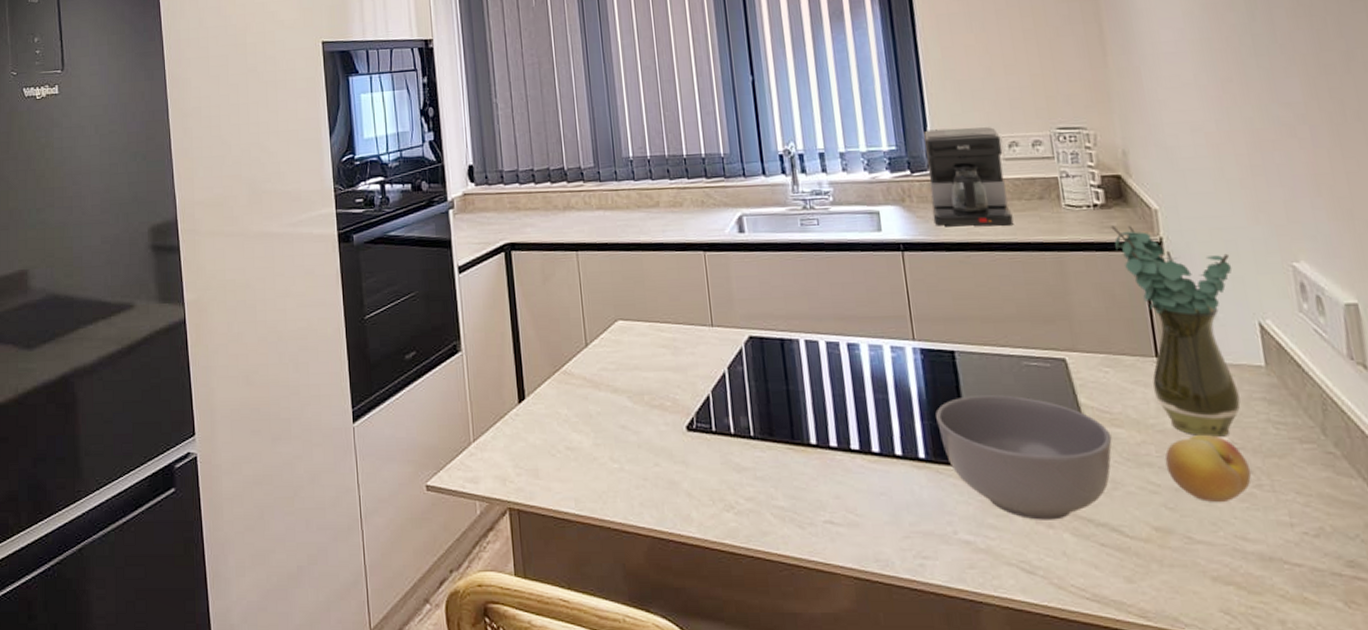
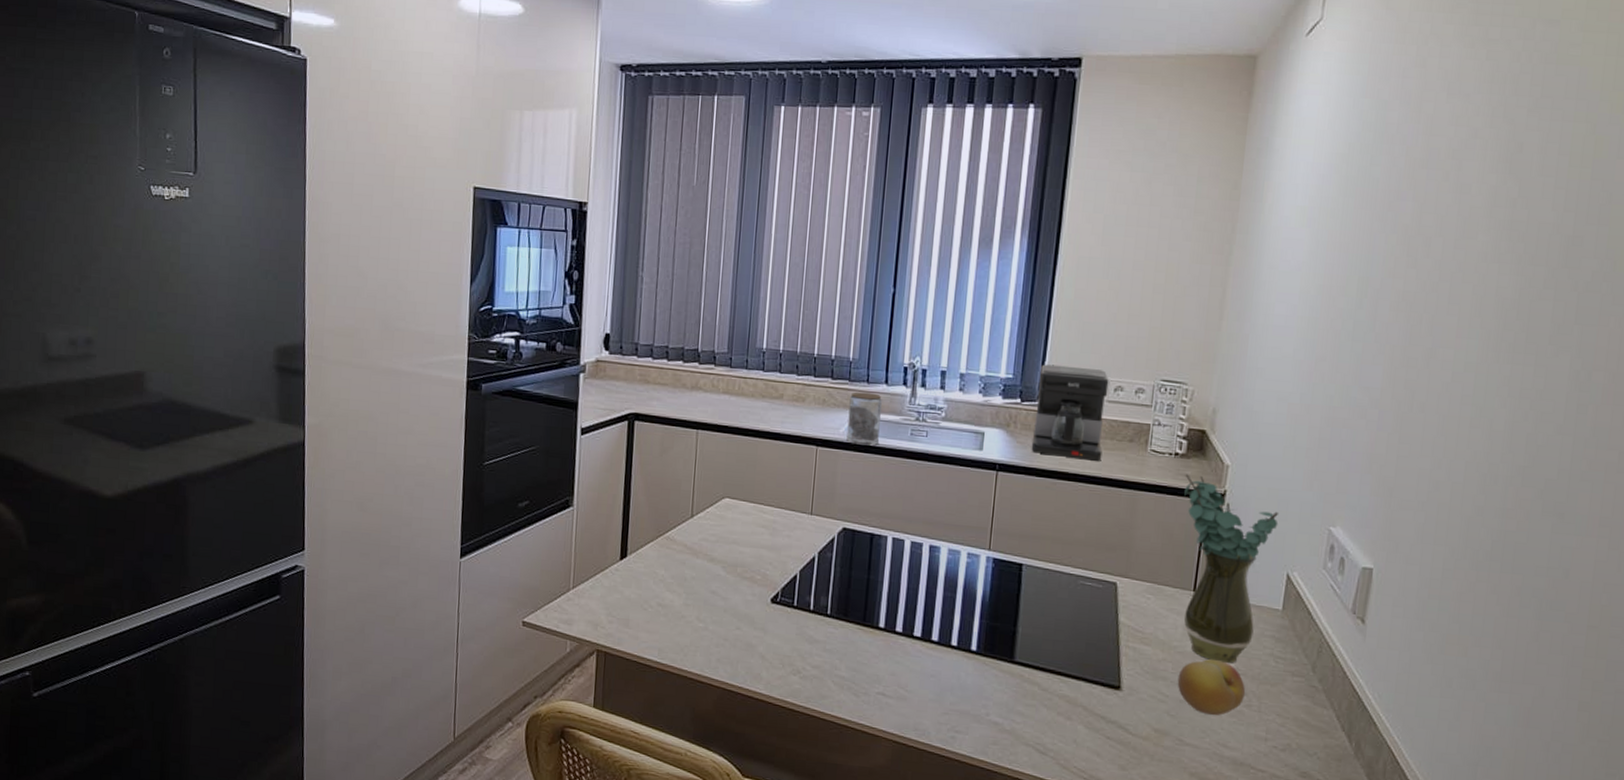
jar: none [729,186,768,244] -> present [846,392,882,446]
bowl: present [936,395,1112,520] -> none [993,603,1139,714]

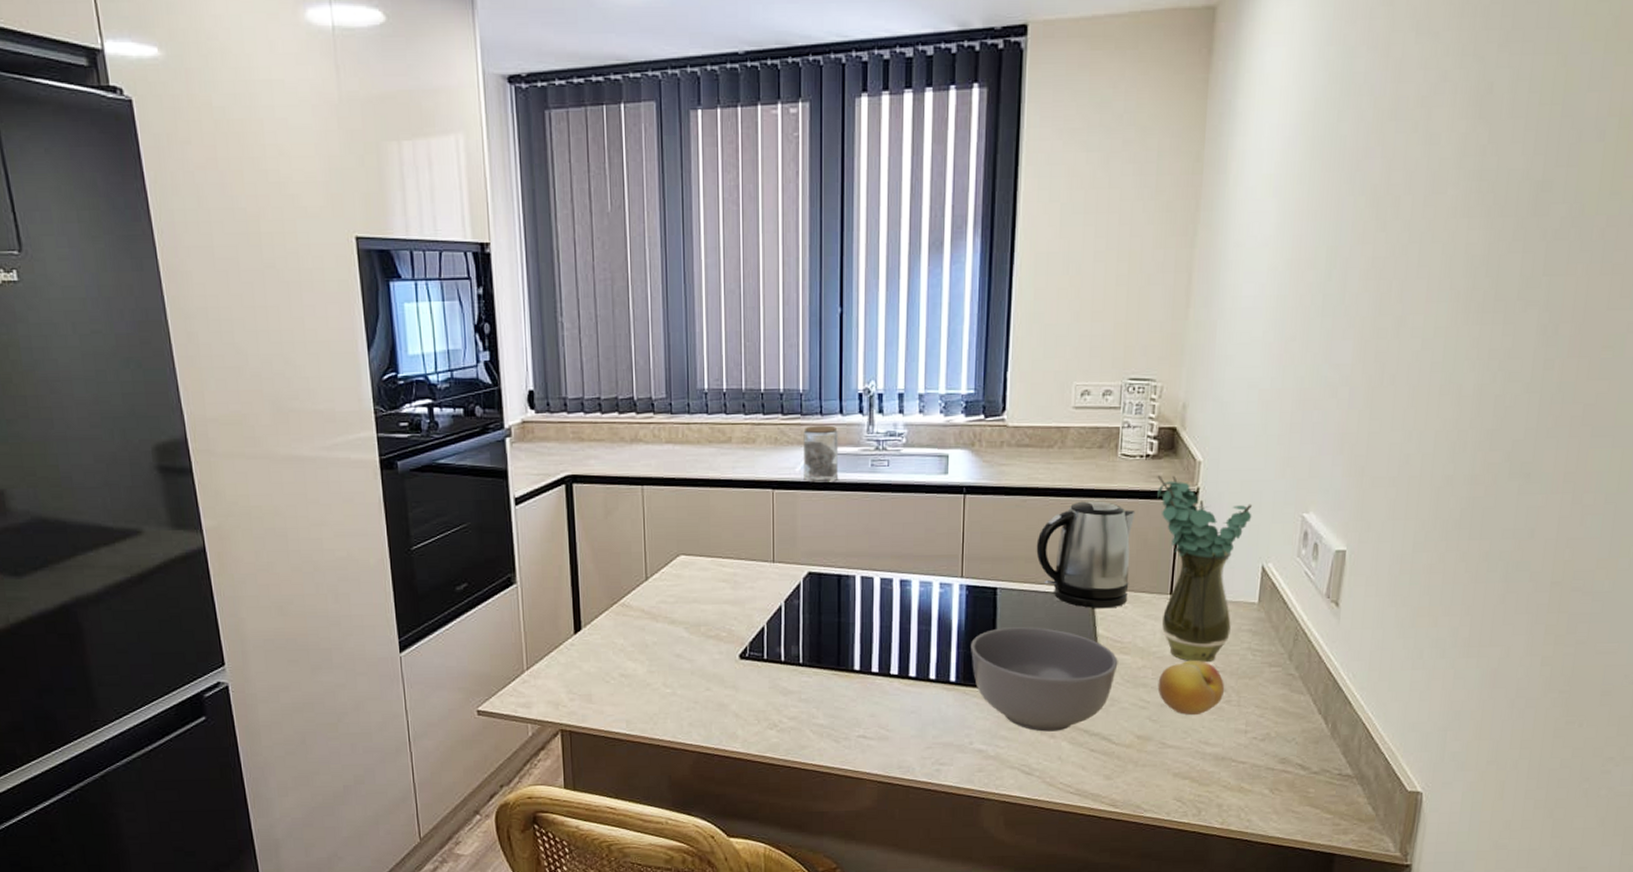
bowl: none [993,603,1139,714] -> present [971,627,1118,732]
coffee maker: present [1031,364,1109,461] -> none [998,374,1075,472]
kettle: none [1063,490,1162,598] -> present [1036,501,1136,609]

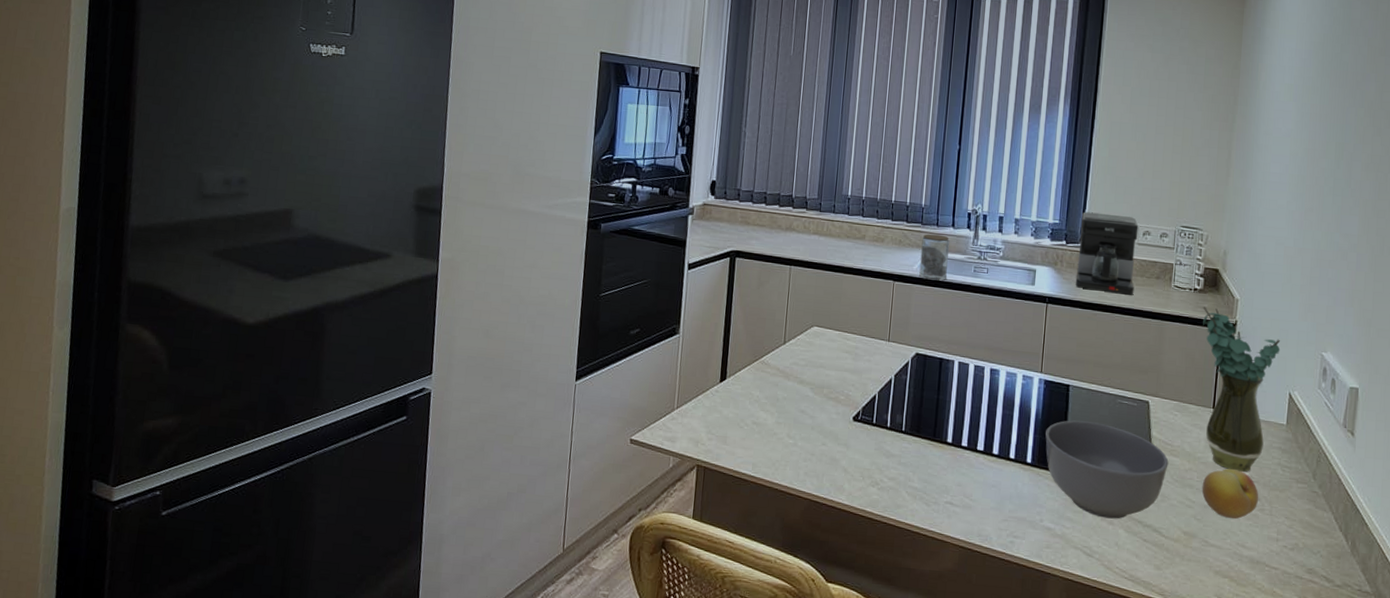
coffee maker: none [998,374,1075,472] -> present [1075,212,1139,295]
kettle: present [1036,501,1136,609] -> none [1103,320,1185,415]

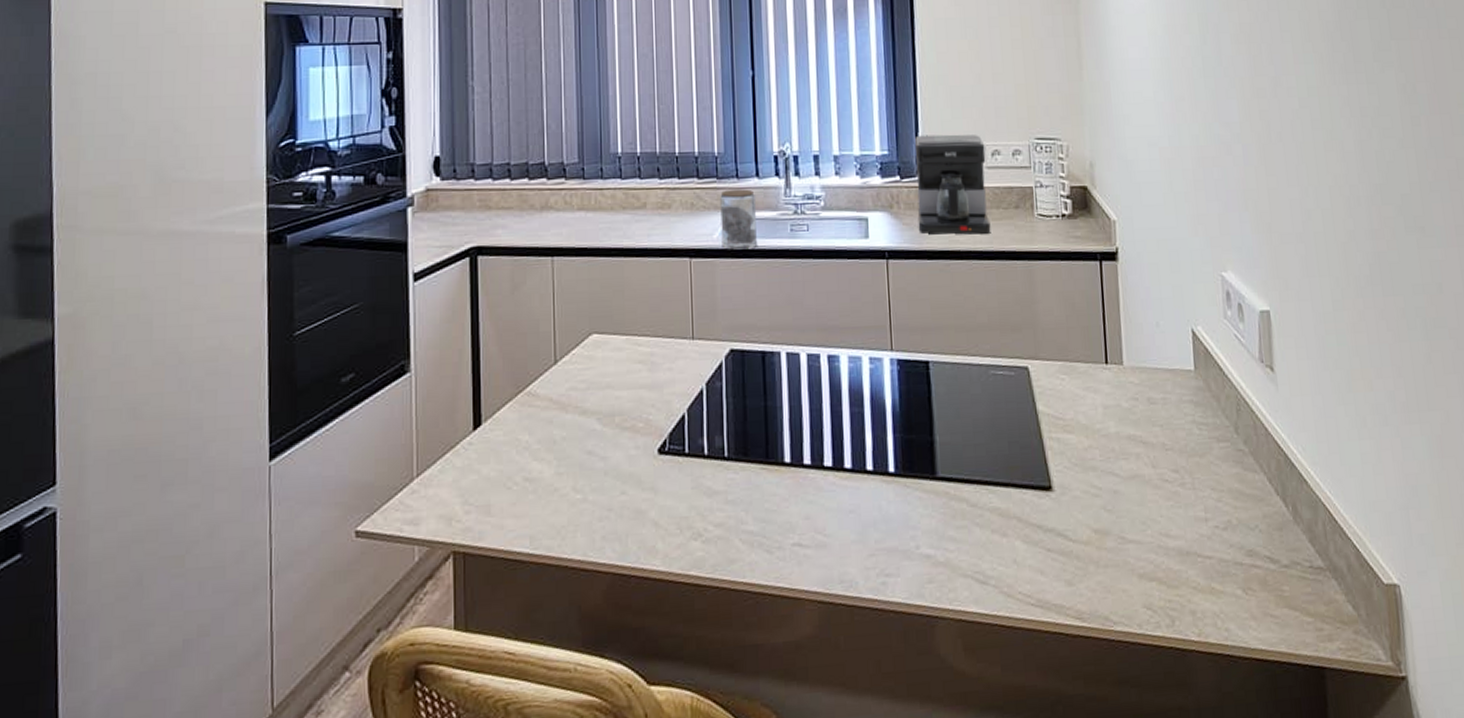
bowl: present [1045,420,1169,519] -> none [907,404,1063,530]
fruit: present [1202,469,1259,519] -> none [1107,437,1177,503]
vase: present [1203,306,1281,472] -> none [1075,235,1174,440]

